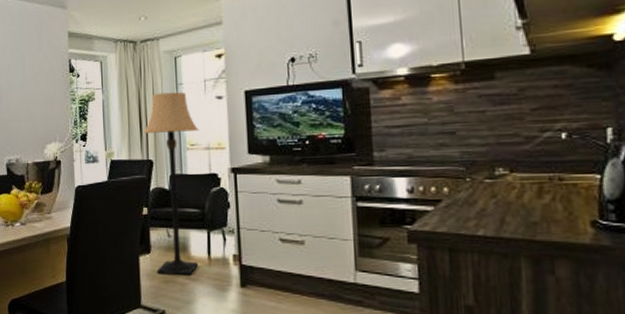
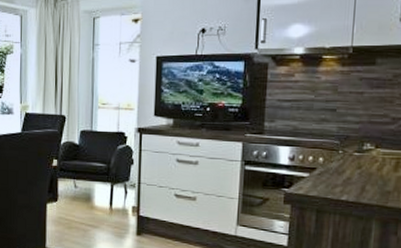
lamp: present [143,92,200,276] -> none [58,52,112,223]

